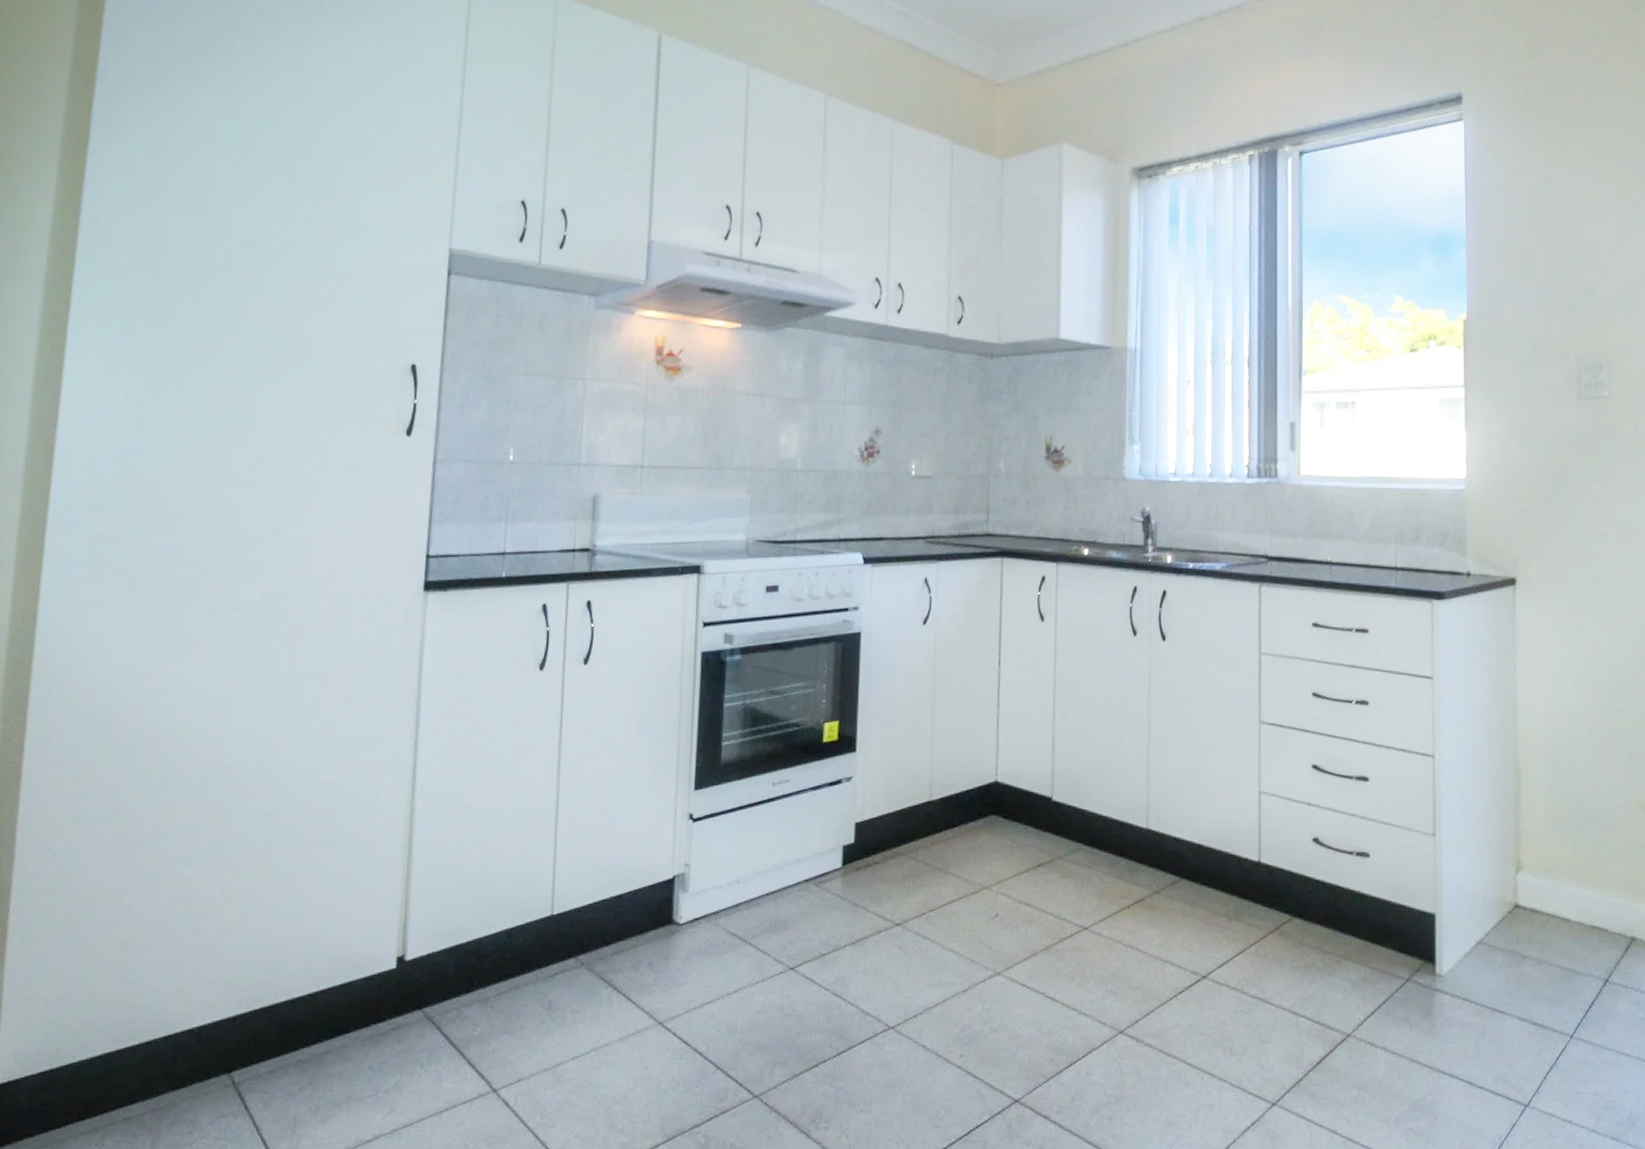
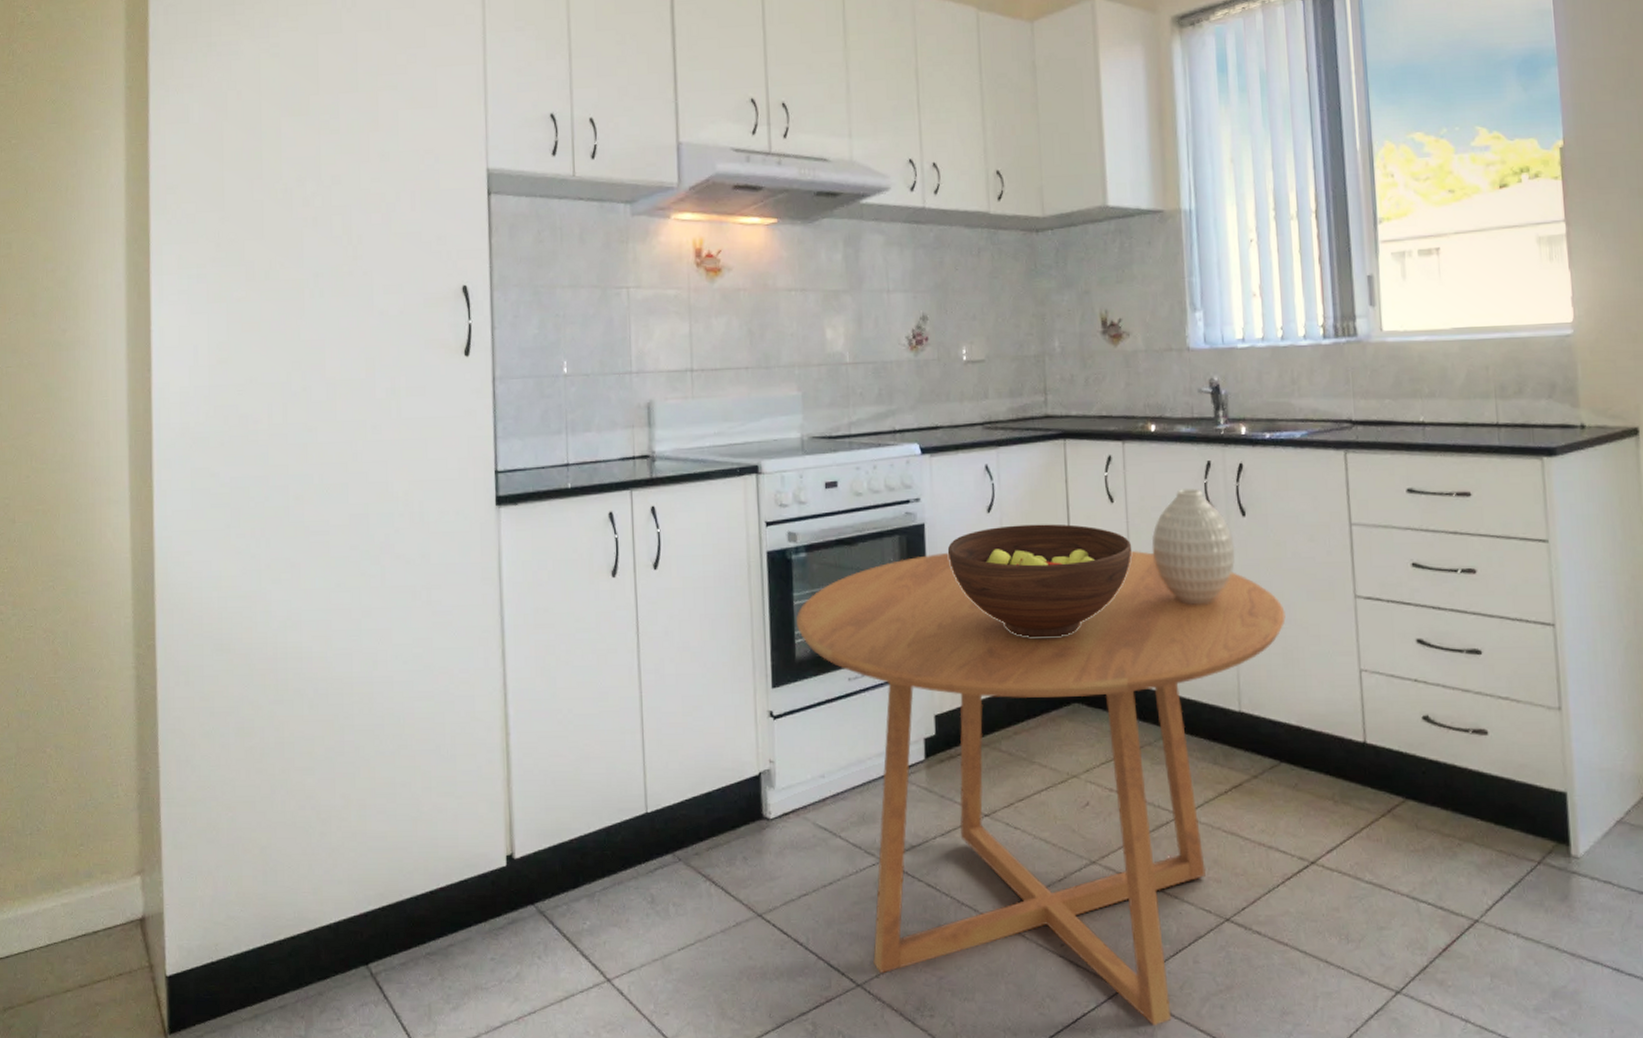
dining table: none [725,662,1195,1137] -> present [797,550,1286,1025]
fruit bowl: none [881,638,1058,750] -> present [947,524,1132,638]
vase: none [1076,612,1154,724] -> present [1151,488,1235,605]

